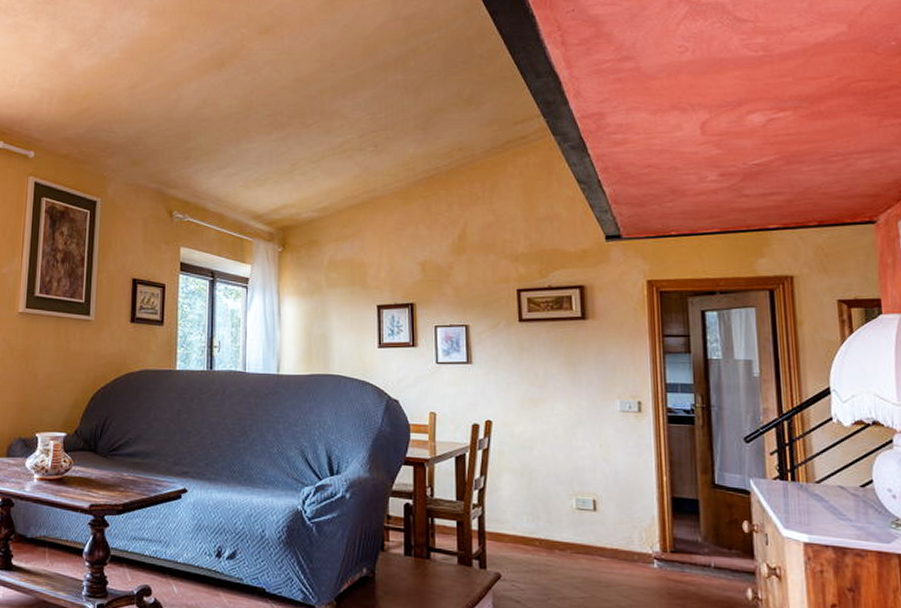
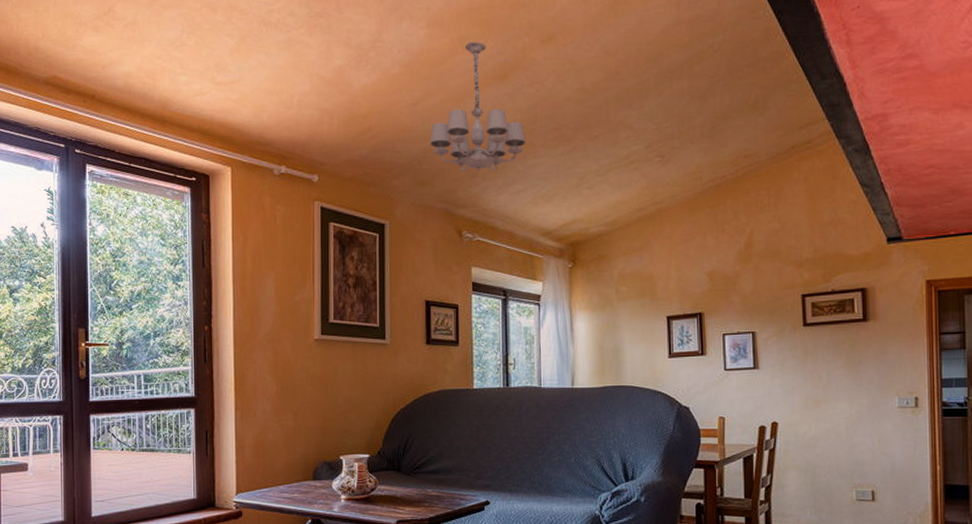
chandelier: none [146,30,240,154] -> present [430,41,525,172]

